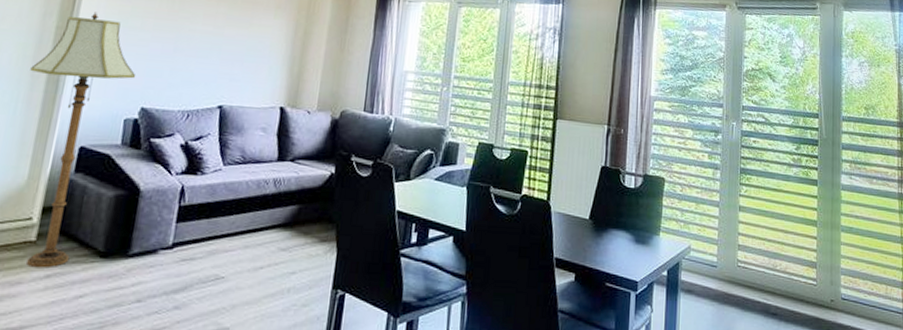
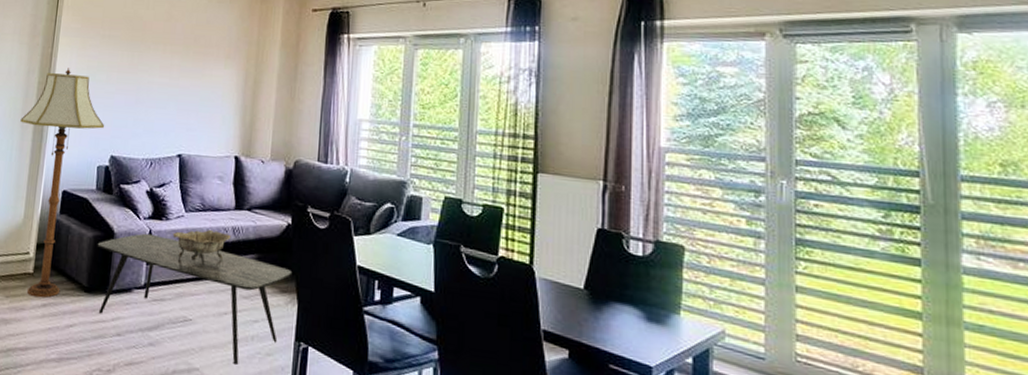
coffee table: none [115,189,333,319] -> present [97,233,293,365]
decorative bowl: none [208,182,272,216] -> present [172,229,231,261]

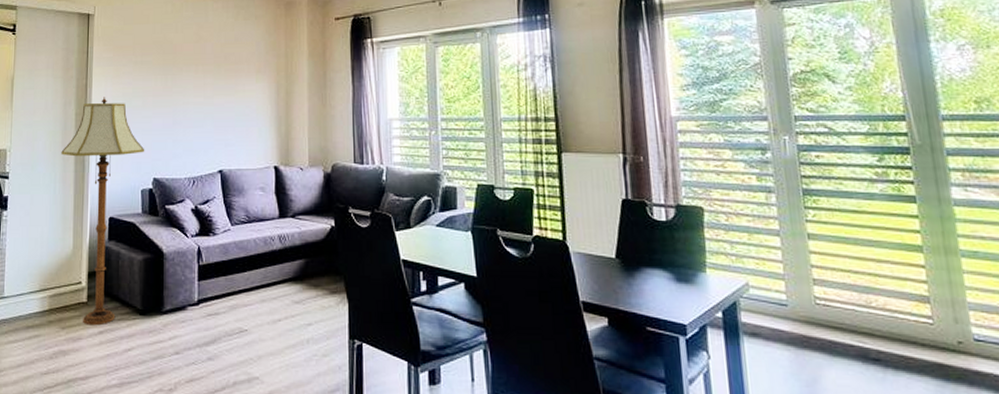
coffee table: present [97,233,293,365] -> none [148,250,340,369]
decorative bowl: present [172,229,231,261] -> none [221,239,278,272]

